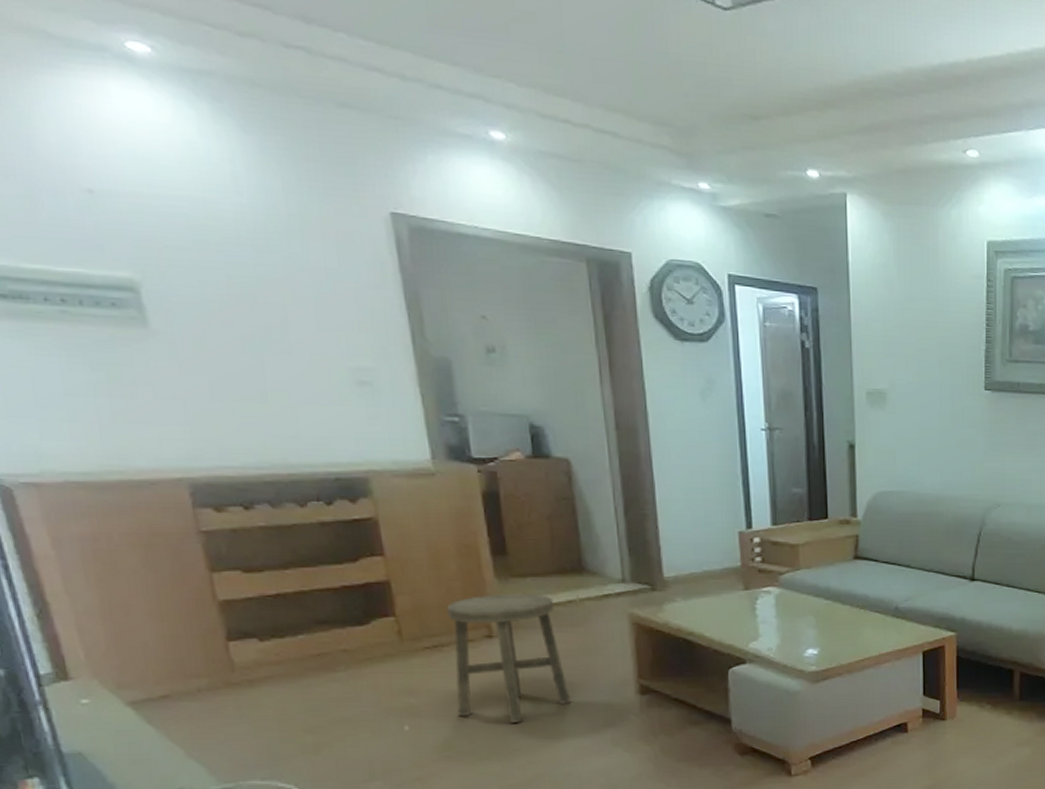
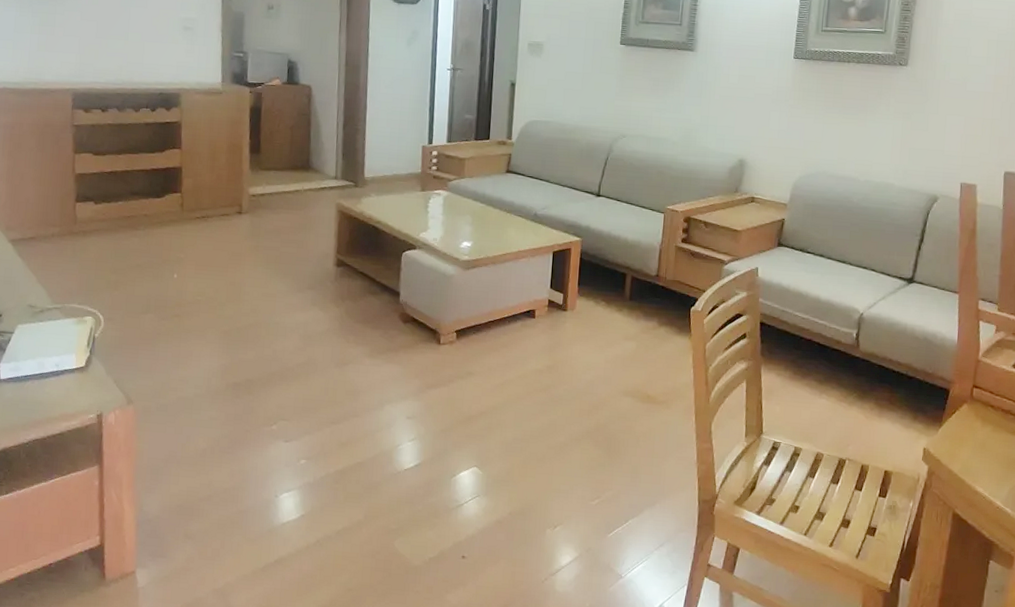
stool: present [447,593,570,723] -> none [210,181,288,280]

